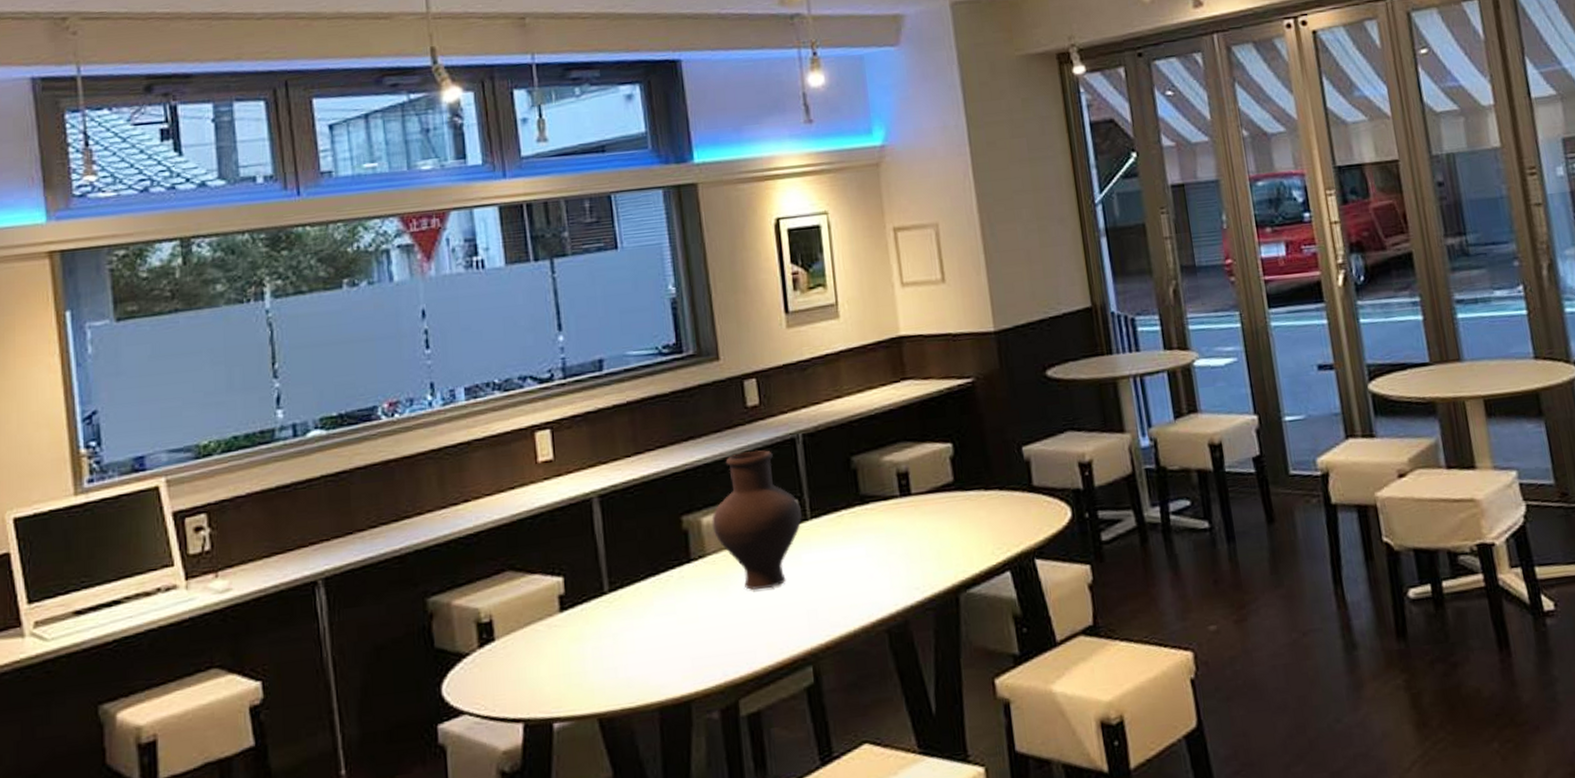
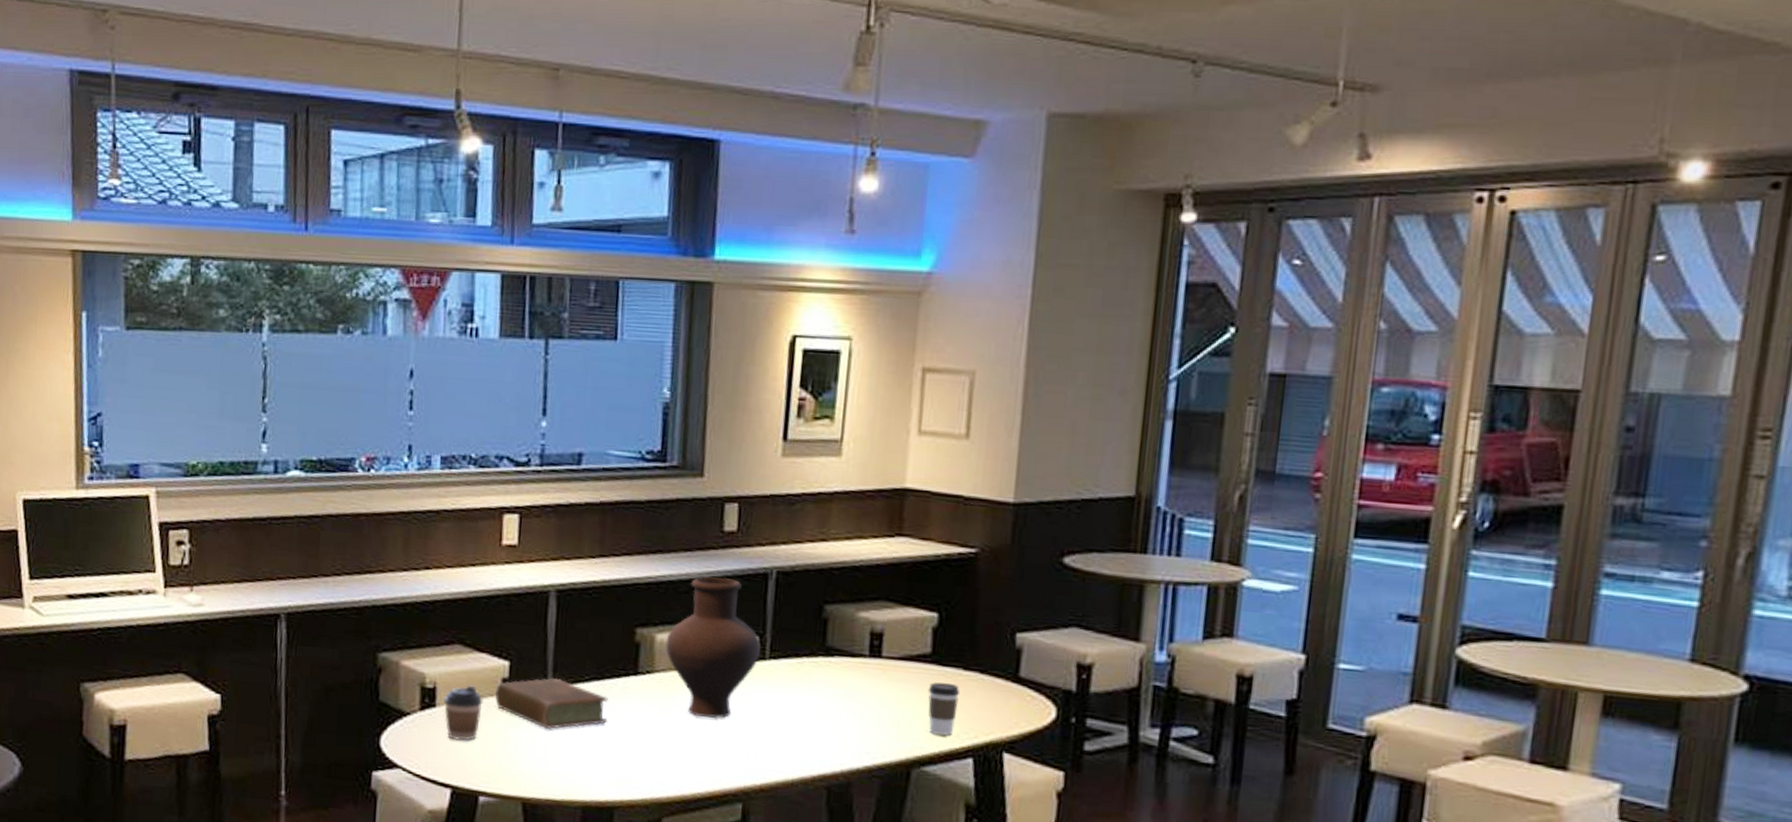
coffee cup: none [502,609,543,671] -> present [443,685,483,742]
book: none [554,583,670,637] -> present [495,677,608,730]
coffee cup: none [958,505,989,557] -> present [928,682,960,736]

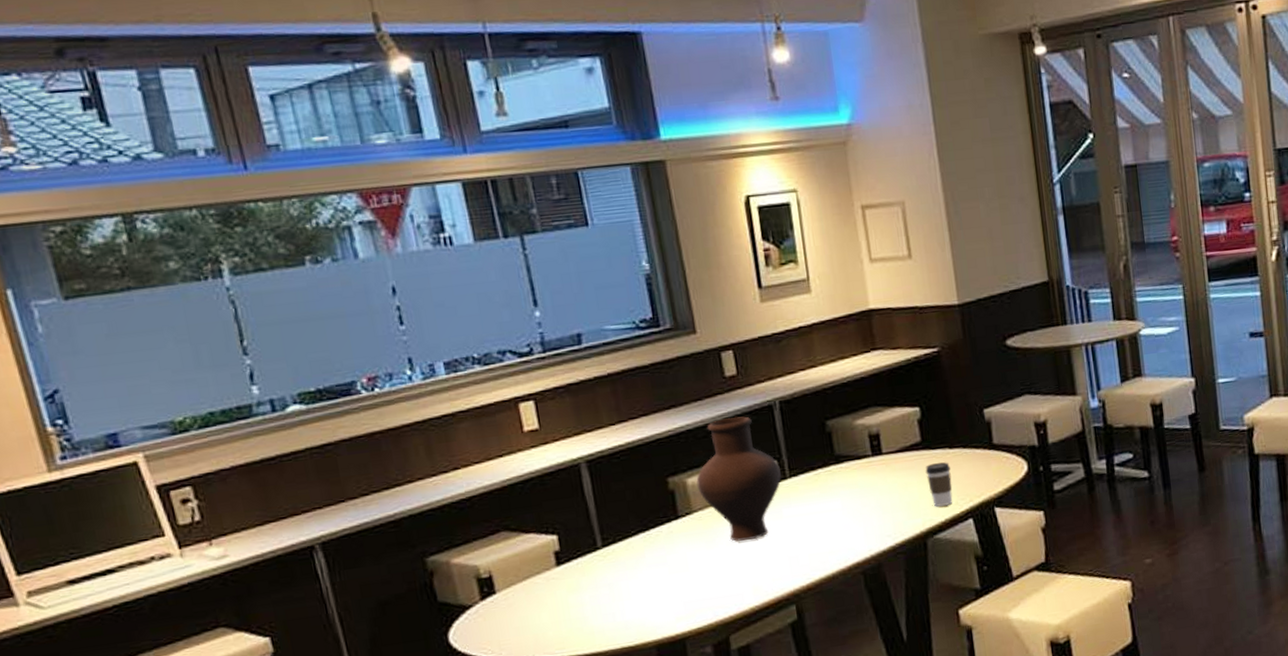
coffee cup: present [443,685,483,742] -> none [502,565,543,619]
book: present [495,677,608,730] -> none [550,539,661,587]

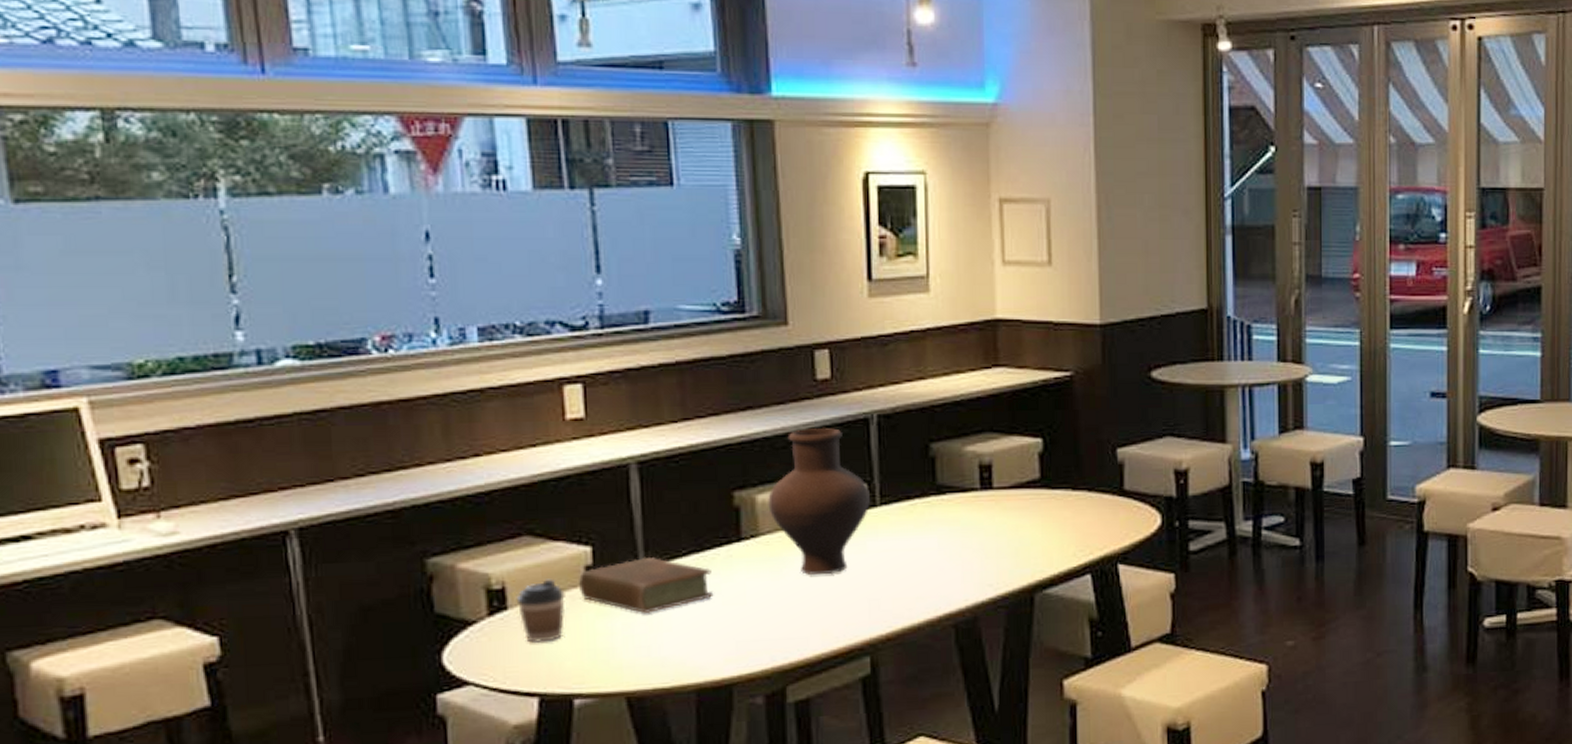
coffee cup: none [502,565,543,619] -> present [516,579,565,643]
book: none [550,539,661,587] -> present [579,557,714,614]
coffee cup: present [925,462,953,507] -> none [1041,504,1071,557]

